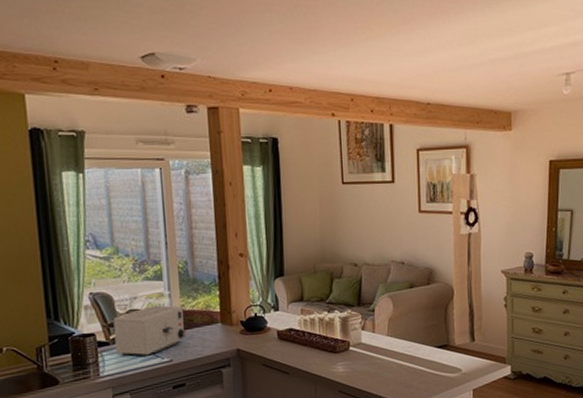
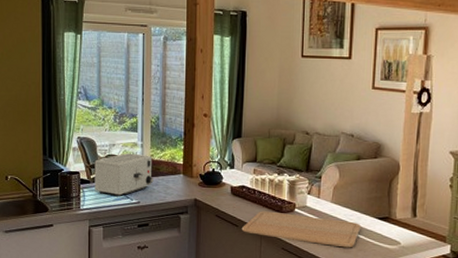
chopping board: none [293,353,421,383] -> present [241,211,361,248]

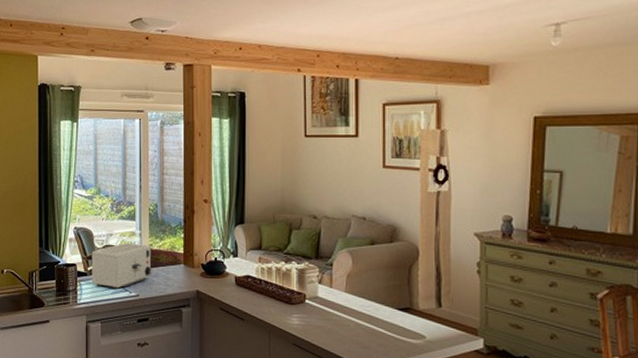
chopping board: present [241,211,361,248] -> none [248,302,380,343]

